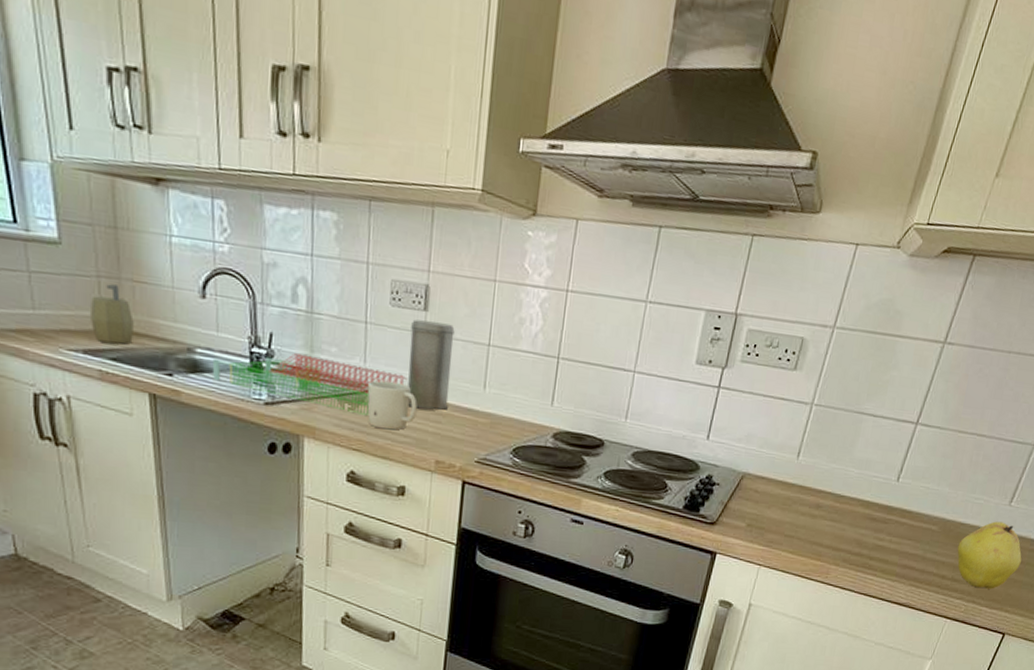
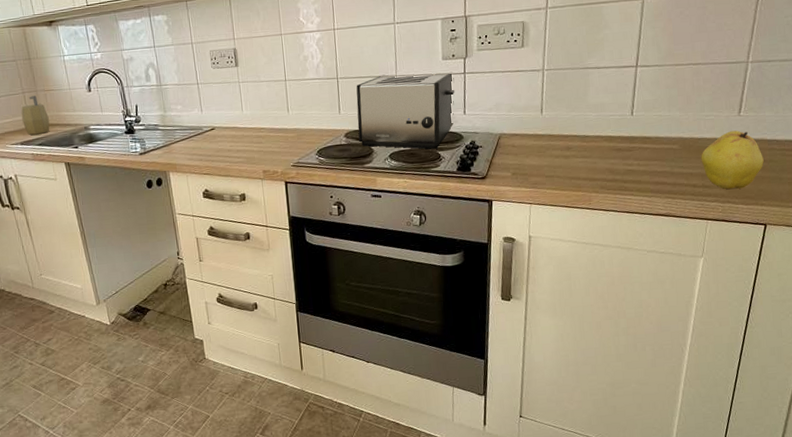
dish rack: present [212,353,407,415] -> none [101,114,233,149]
mug: present [367,380,418,430] -> none [206,120,244,156]
canister: present [408,319,455,411] -> none [229,72,265,136]
toaster: none [569,366,705,476] -> present [356,71,455,149]

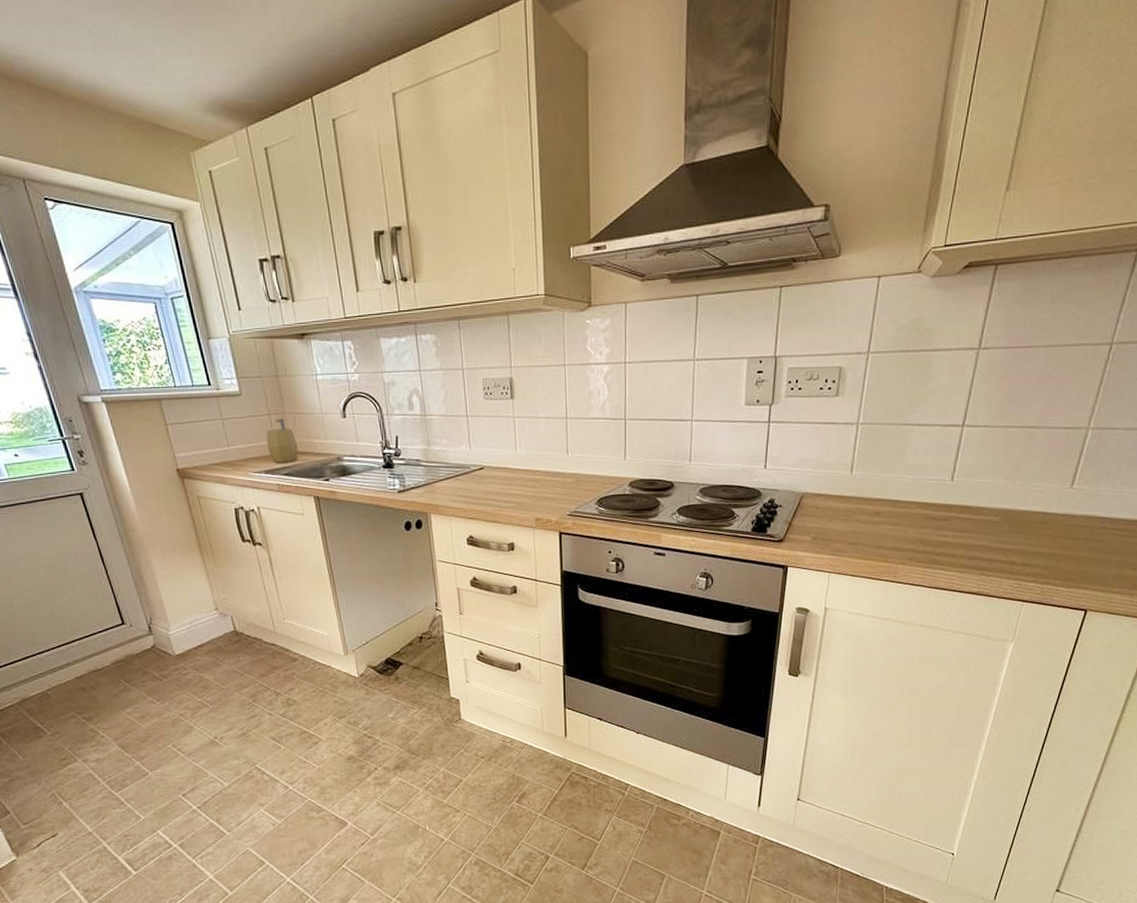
toaster: present [356,71,455,149] -> none [644,418,757,506]
fruit: present [701,130,764,190] -> none [1023,504,1093,570]

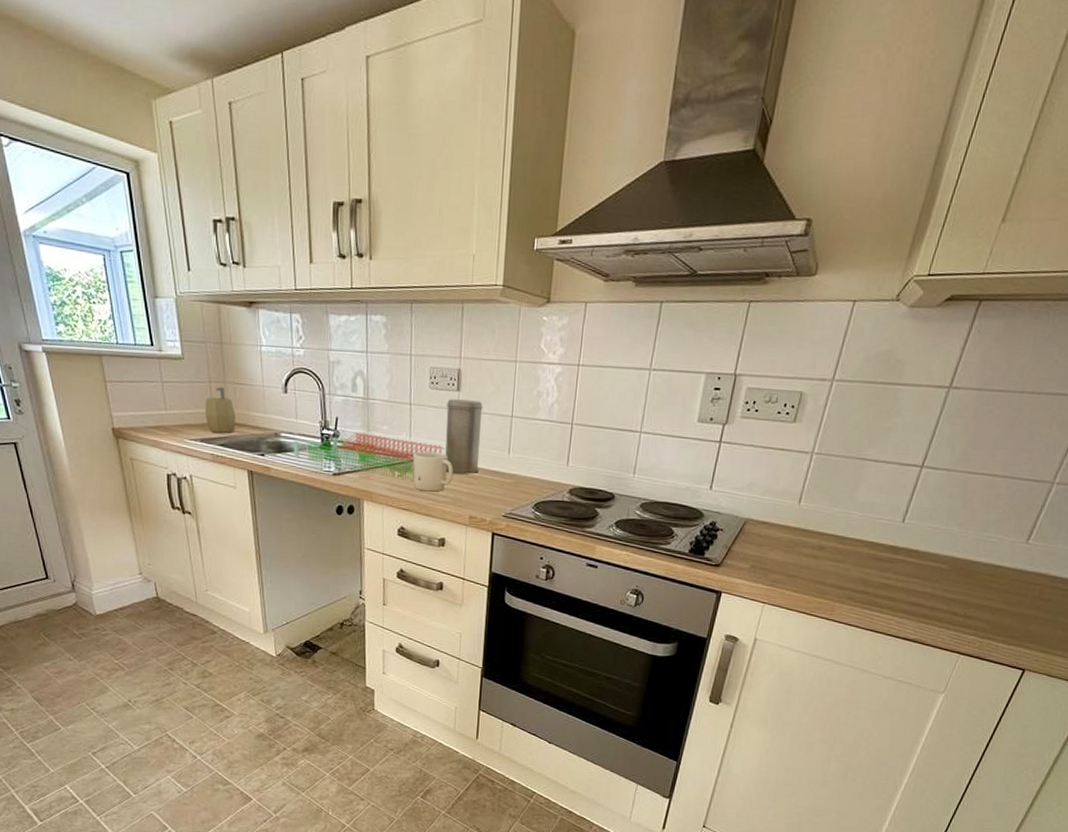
dish rack: none [356,449,504,490] -> present [293,433,444,480]
mug: none [474,460,516,499] -> present [412,451,453,492]
canister: none [502,406,540,478] -> present [445,399,483,474]

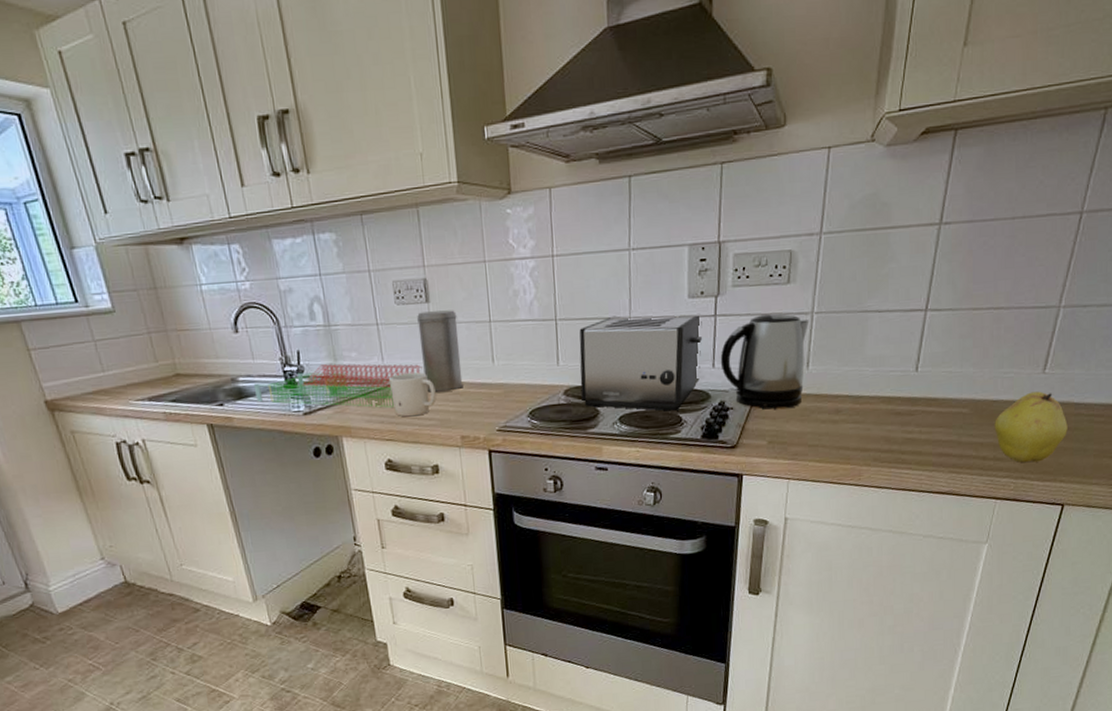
soap dispenser: present [205,387,236,433] -> none [147,337,186,388]
toaster: none [584,428,707,524] -> present [579,313,703,411]
kettle: none [717,447,809,538] -> present [720,312,810,410]
fruit: none [969,559,1042,626] -> present [994,391,1068,463]

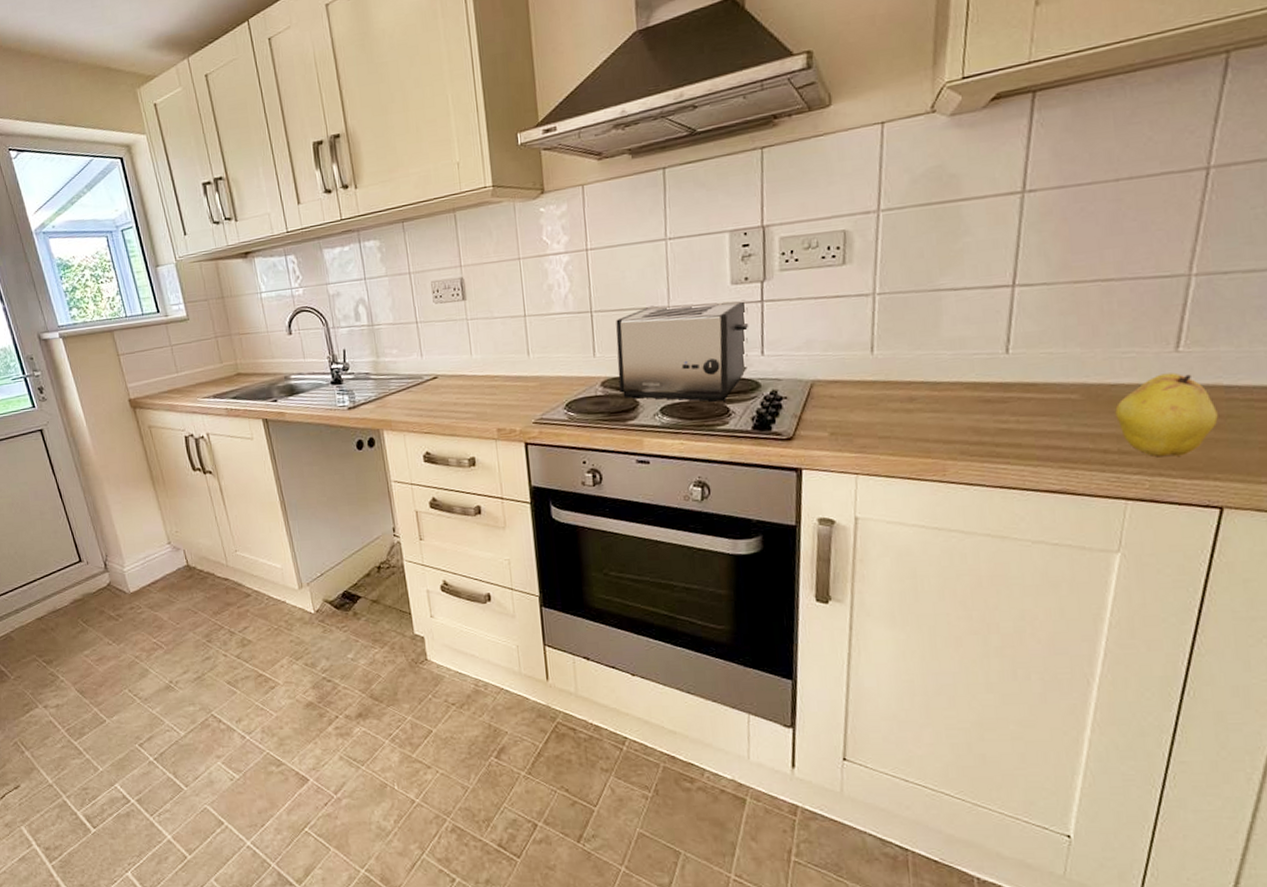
dish rack: present [253,363,422,408] -> none [304,359,459,402]
mug: present [388,372,437,417] -> none [427,367,473,411]
canister: present [417,310,463,392] -> none [454,306,499,386]
kettle: present [720,312,810,410] -> none [769,295,871,399]

